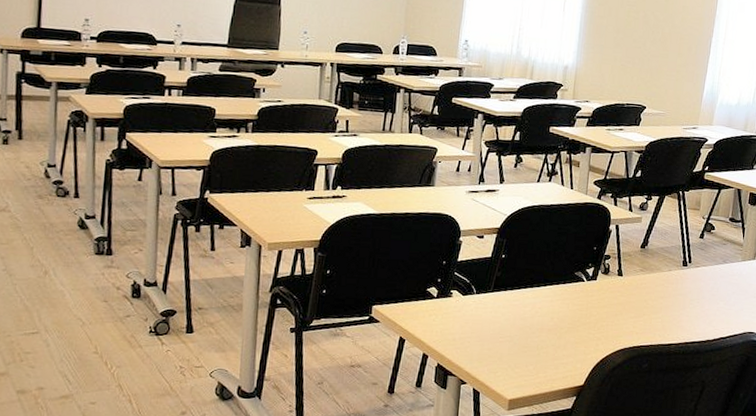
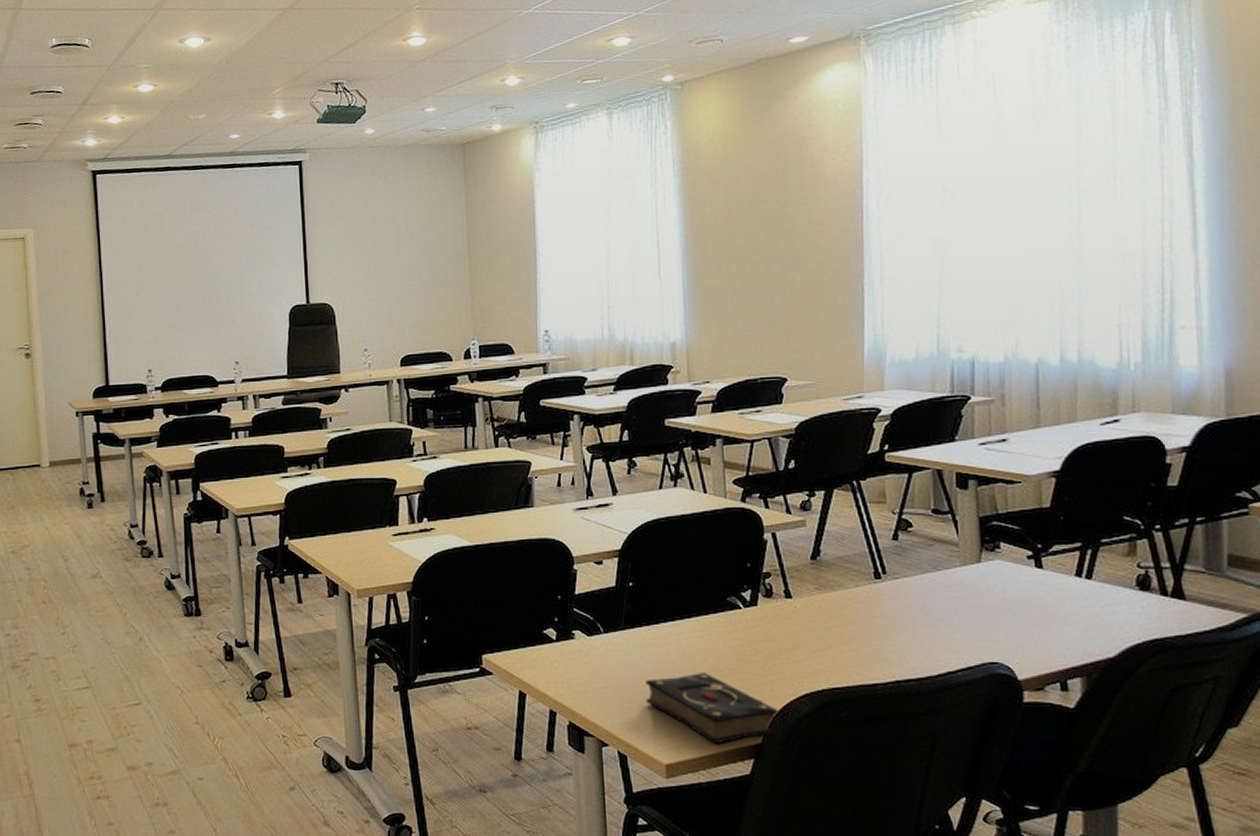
book: none [501,329,600,385] -> present [645,673,780,745]

